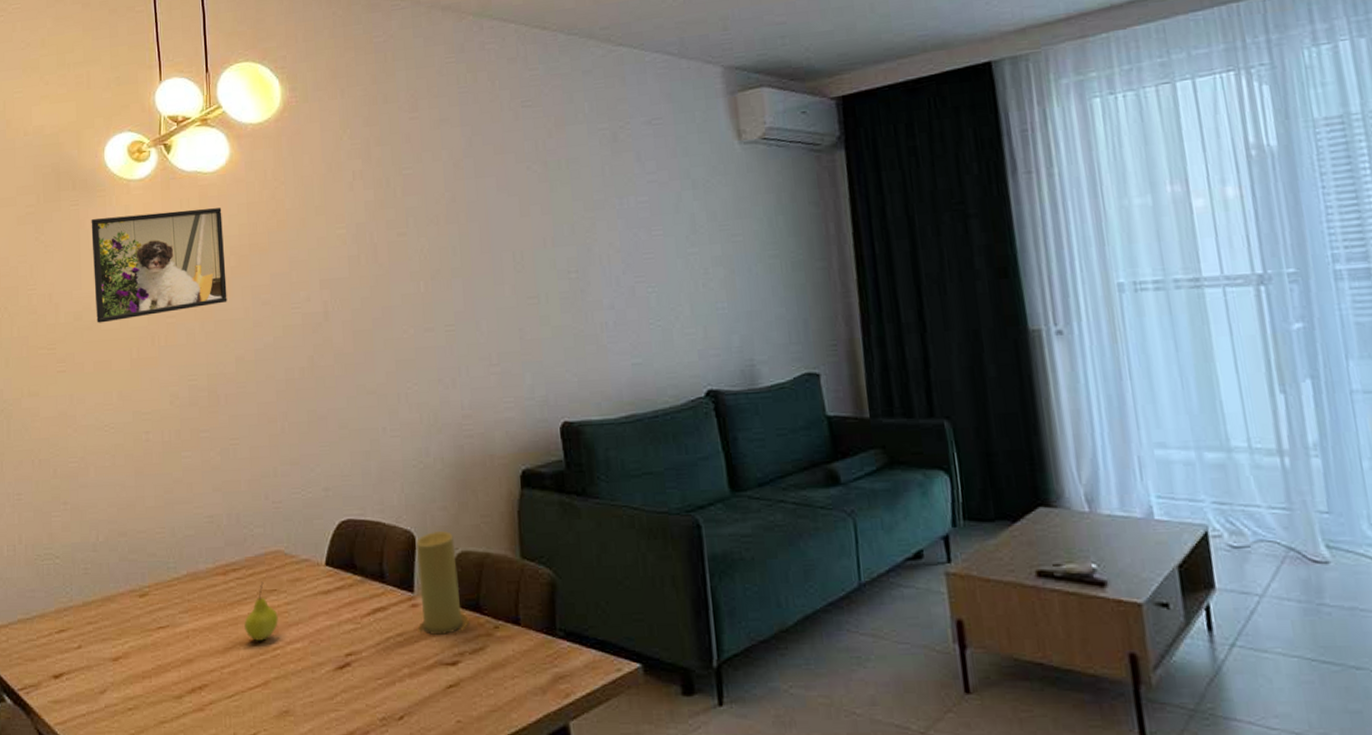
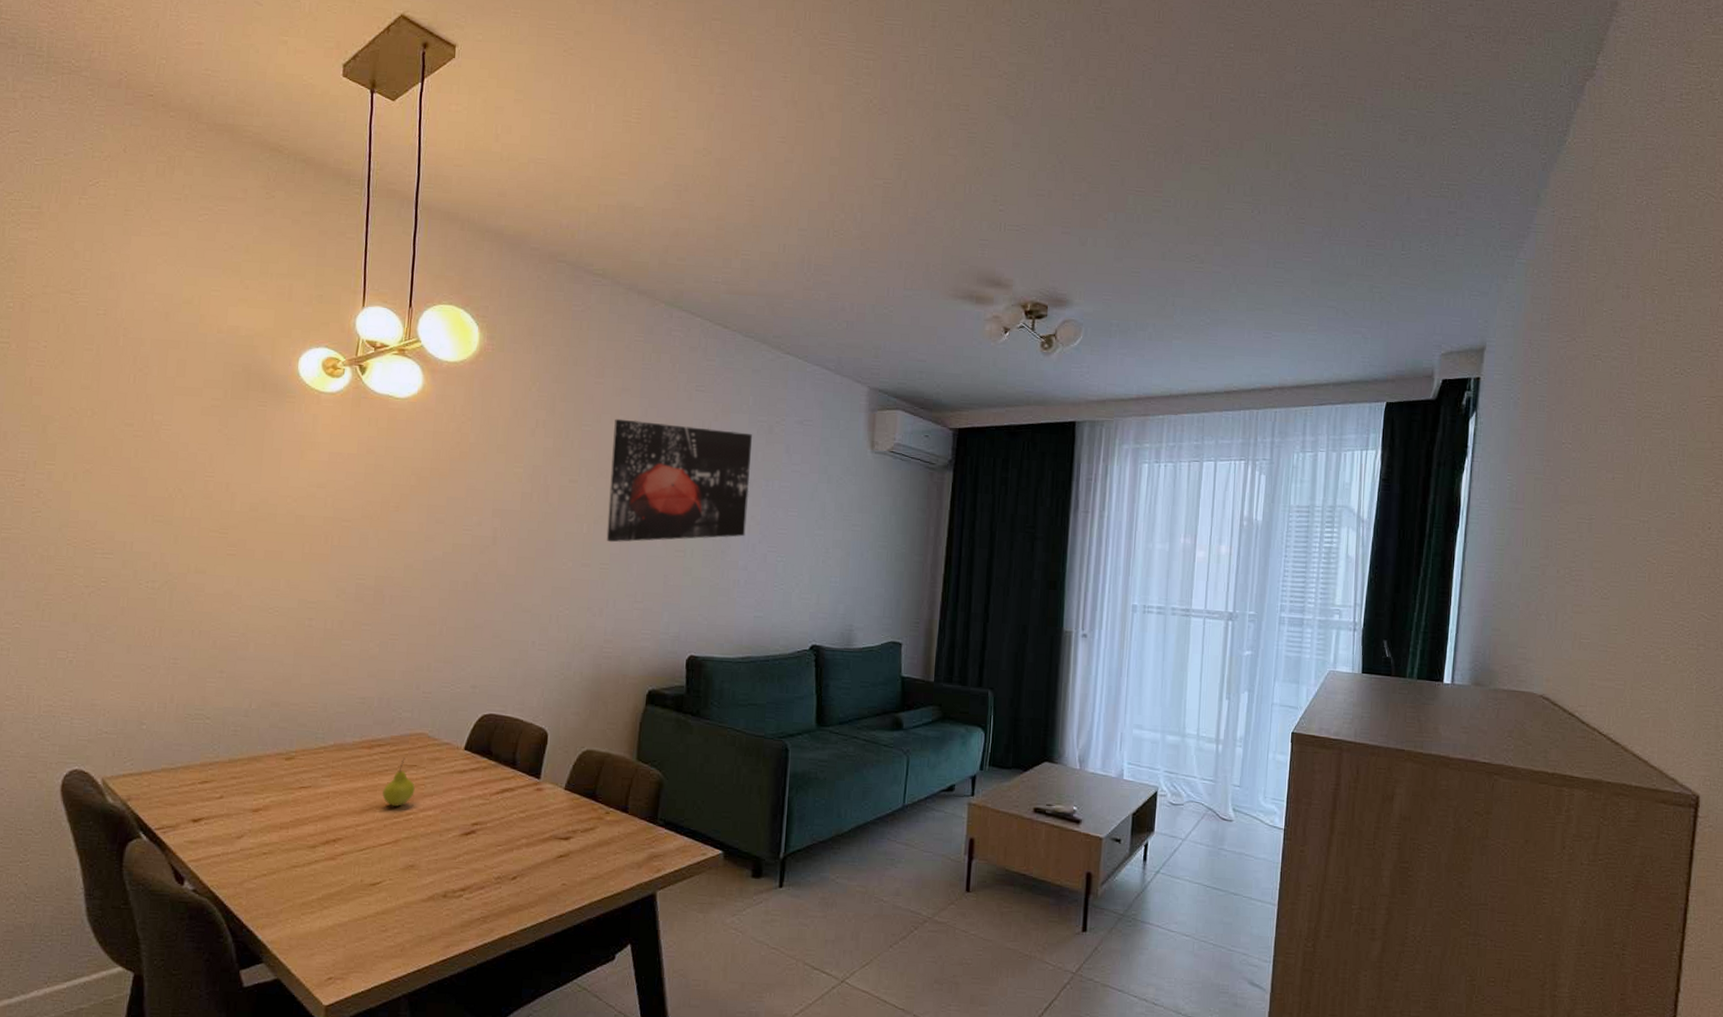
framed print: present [91,208,227,323] -> none [272,422,409,517]
candle: present [417,531,469,636] -> none [539,731,585,815]
wall art: none [437,146,605,299] -> present [606,418,752,543]

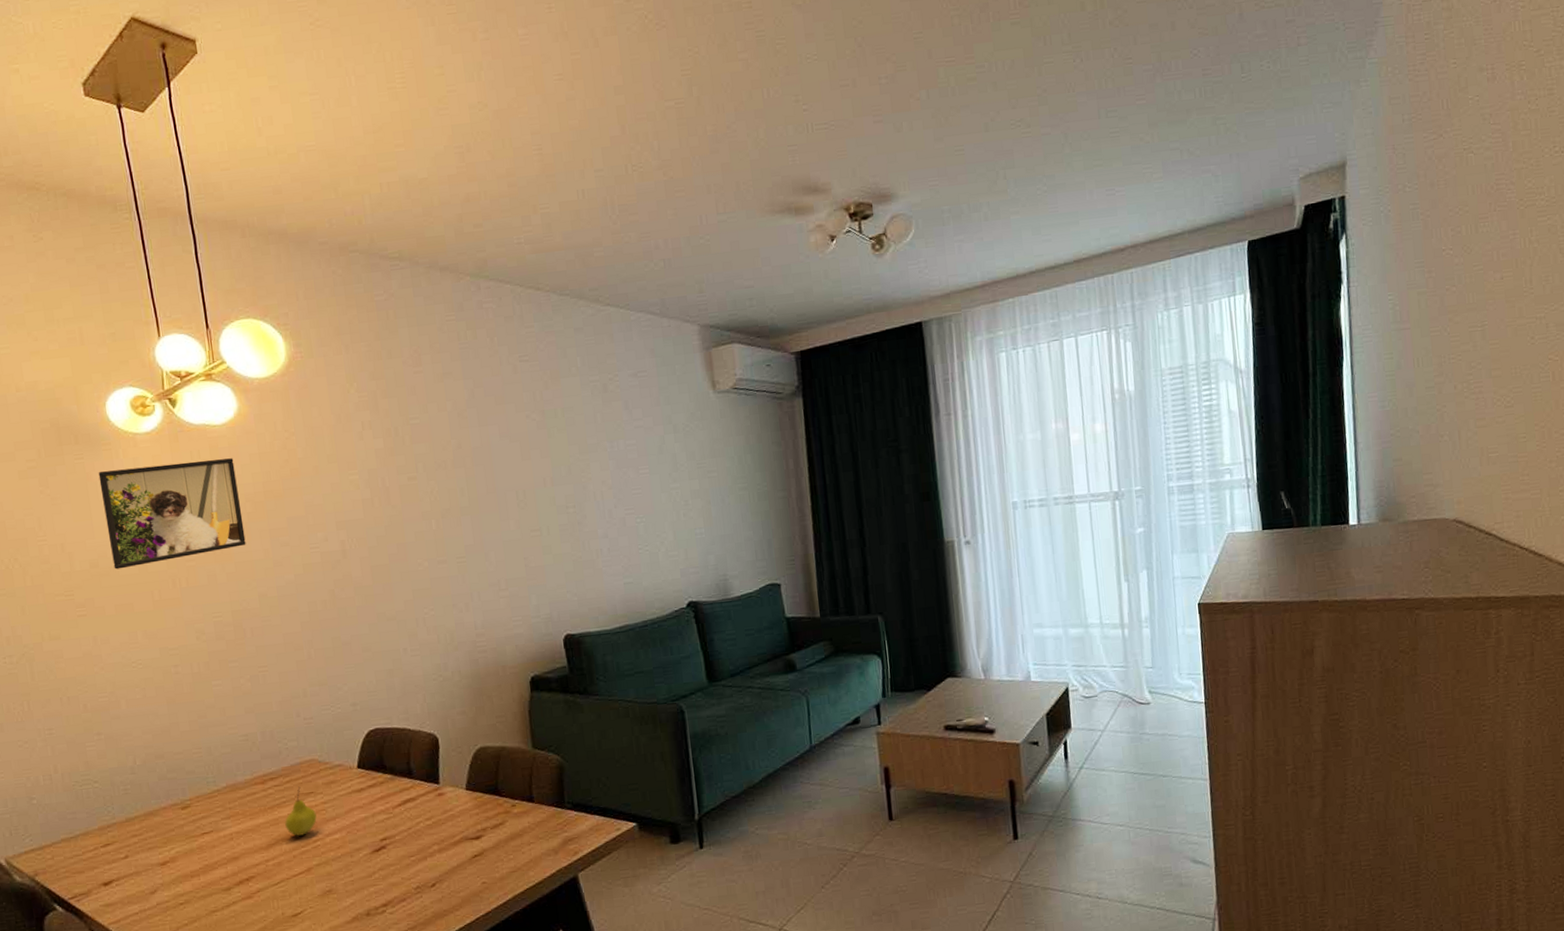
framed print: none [272,422,409,517] -> present [98,458,246,570]
wall art: present [606,418,752,543] -> none [442,396,599,535]

